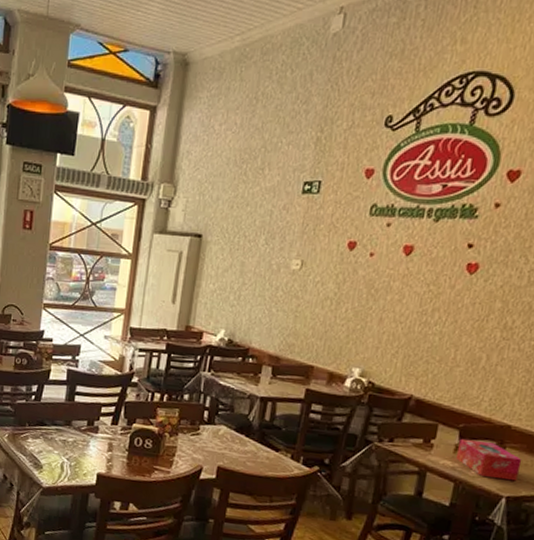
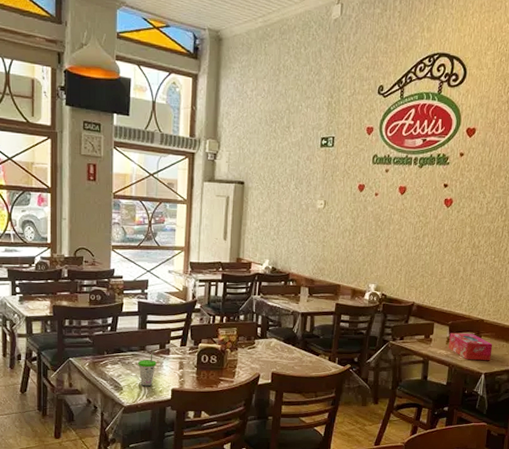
cup: none [62,426,83,468] -> present [138,350,157,387]

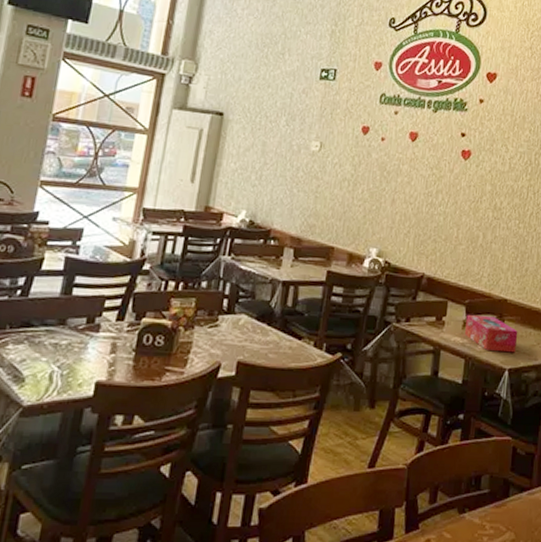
cup: present [138,350,157,387] -> none [52,325,80,378]

